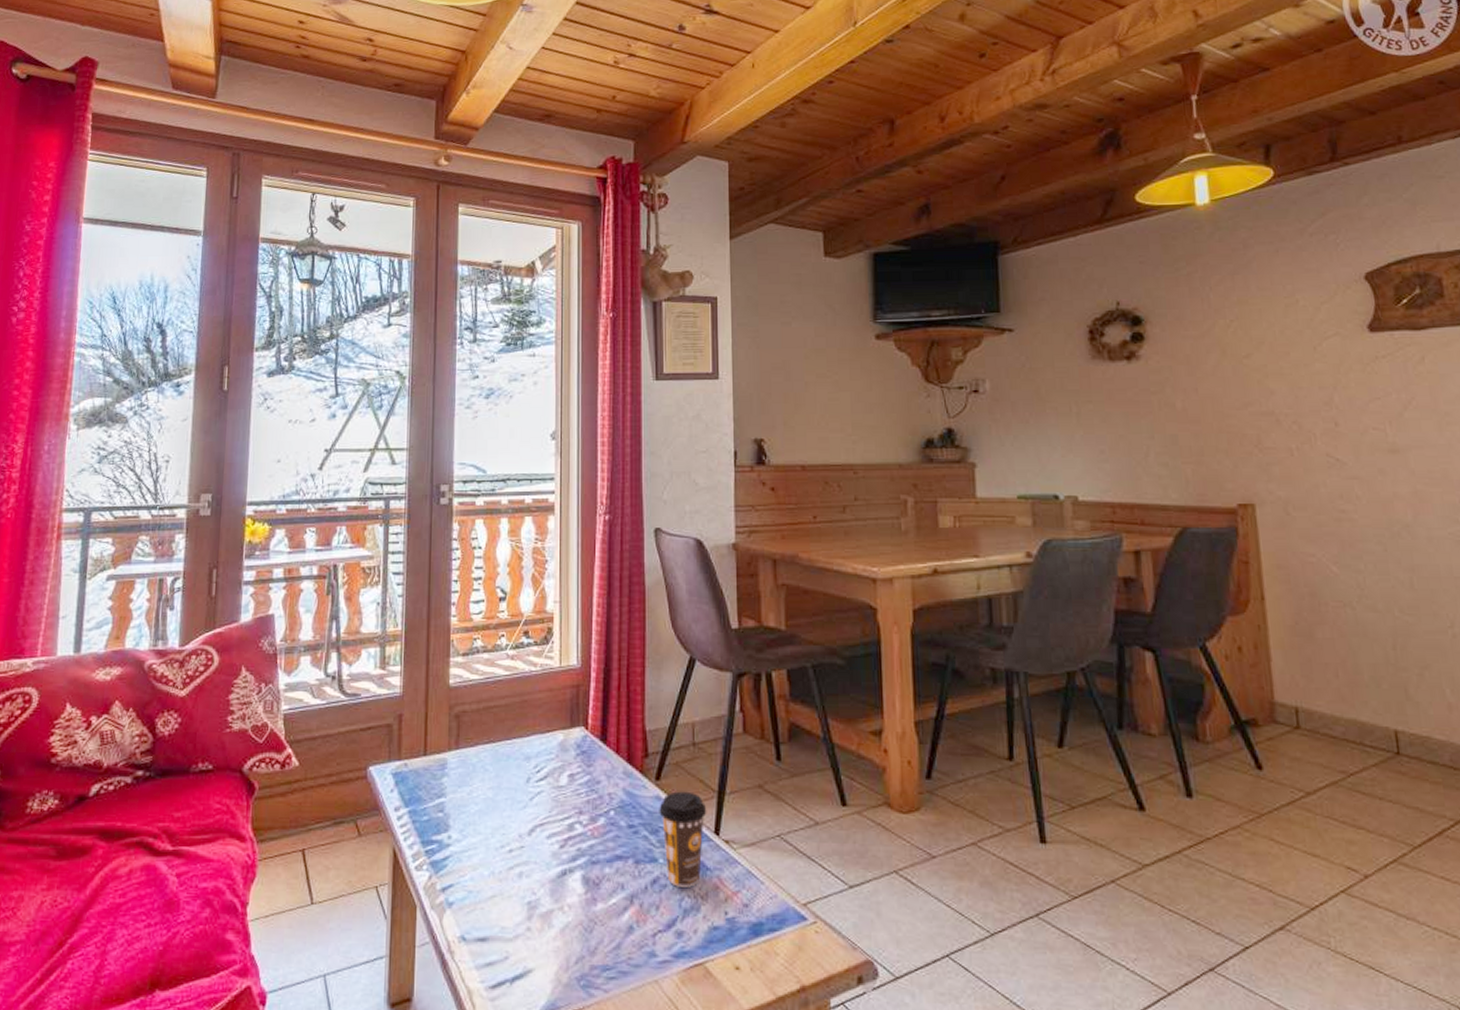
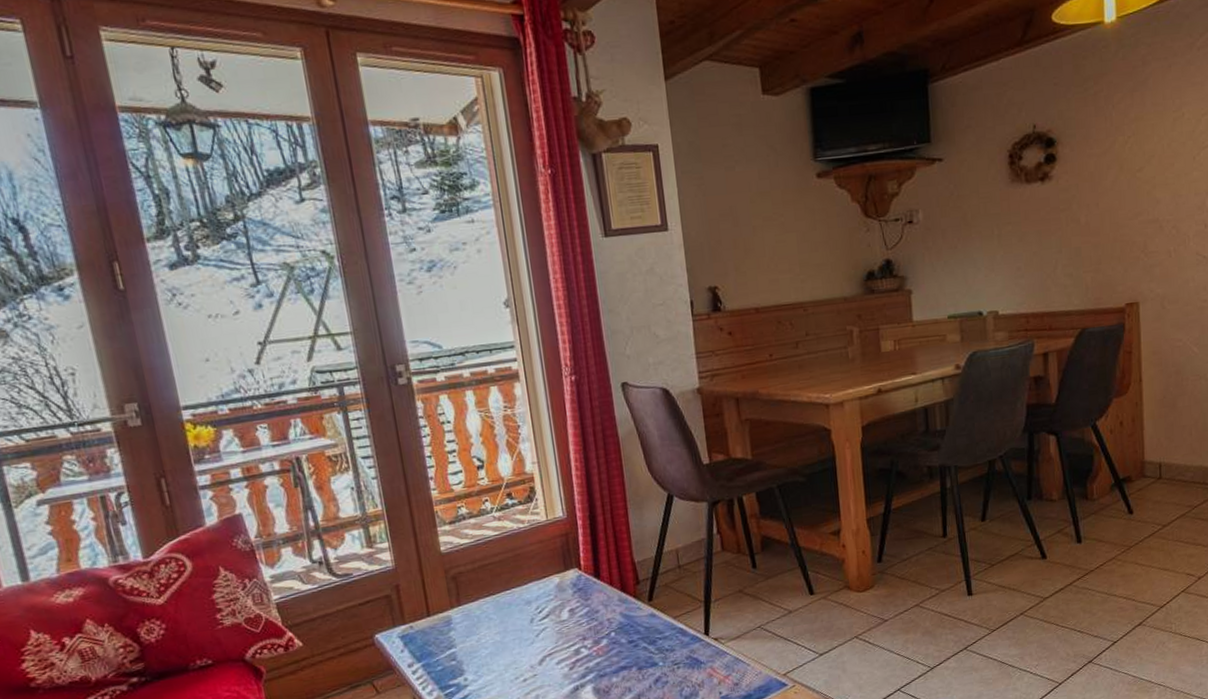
coffee cup: present [659,791,707,887] -> none [654,605,697,681]

